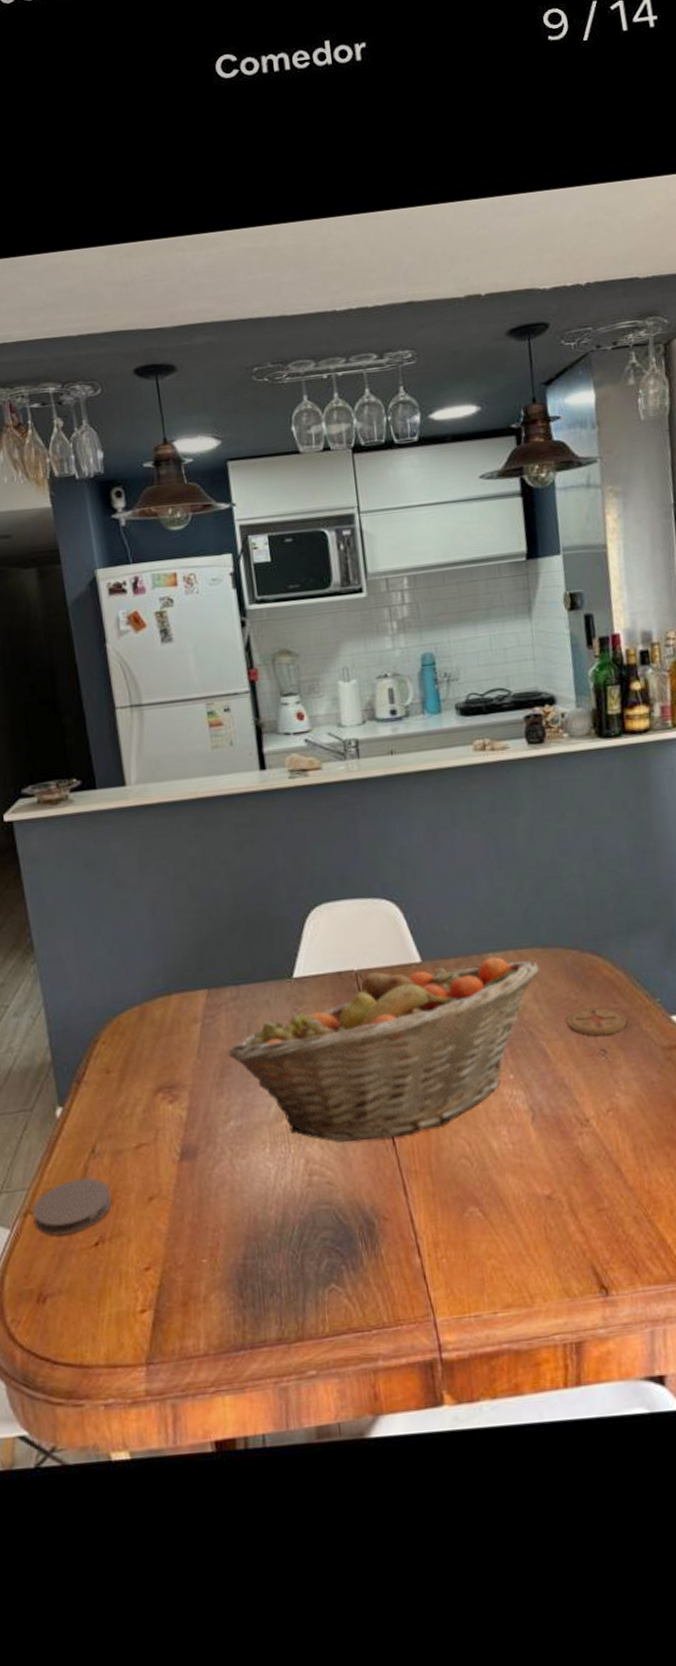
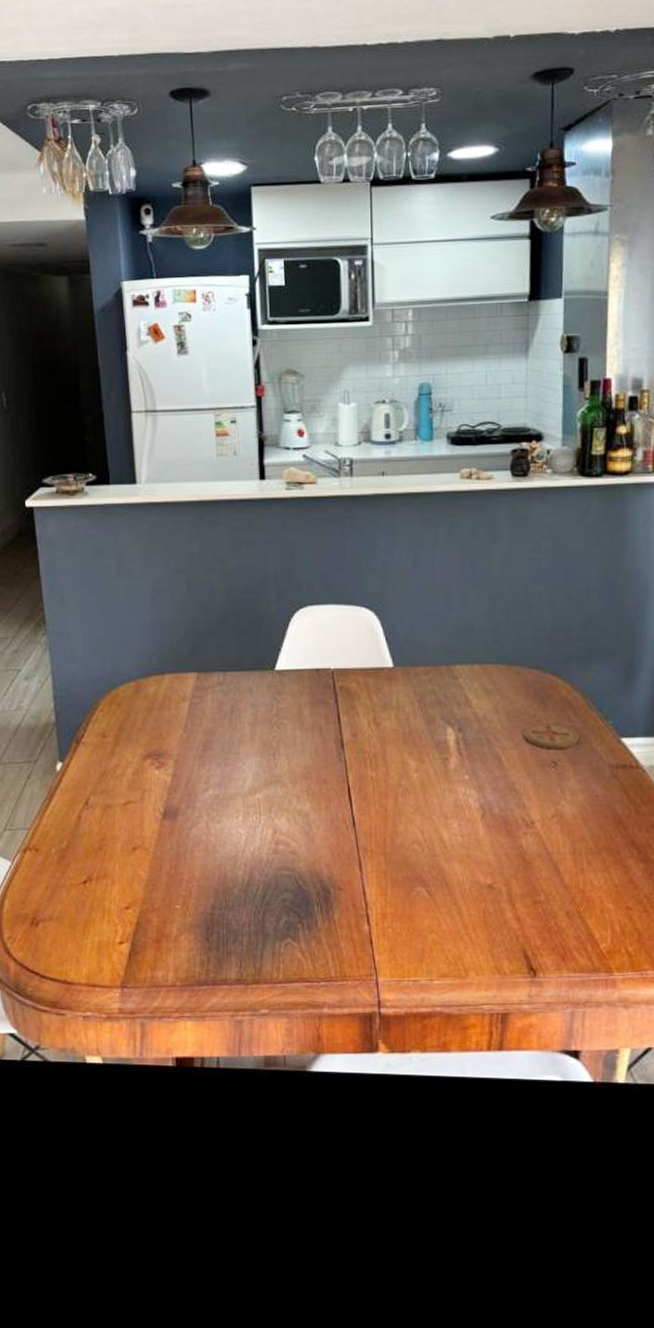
coaster: present [33,1178,112,1236] -> none [32,825,100,871]
fruit basket: present [228,957,539,1142] -> none [211,669,502,820]

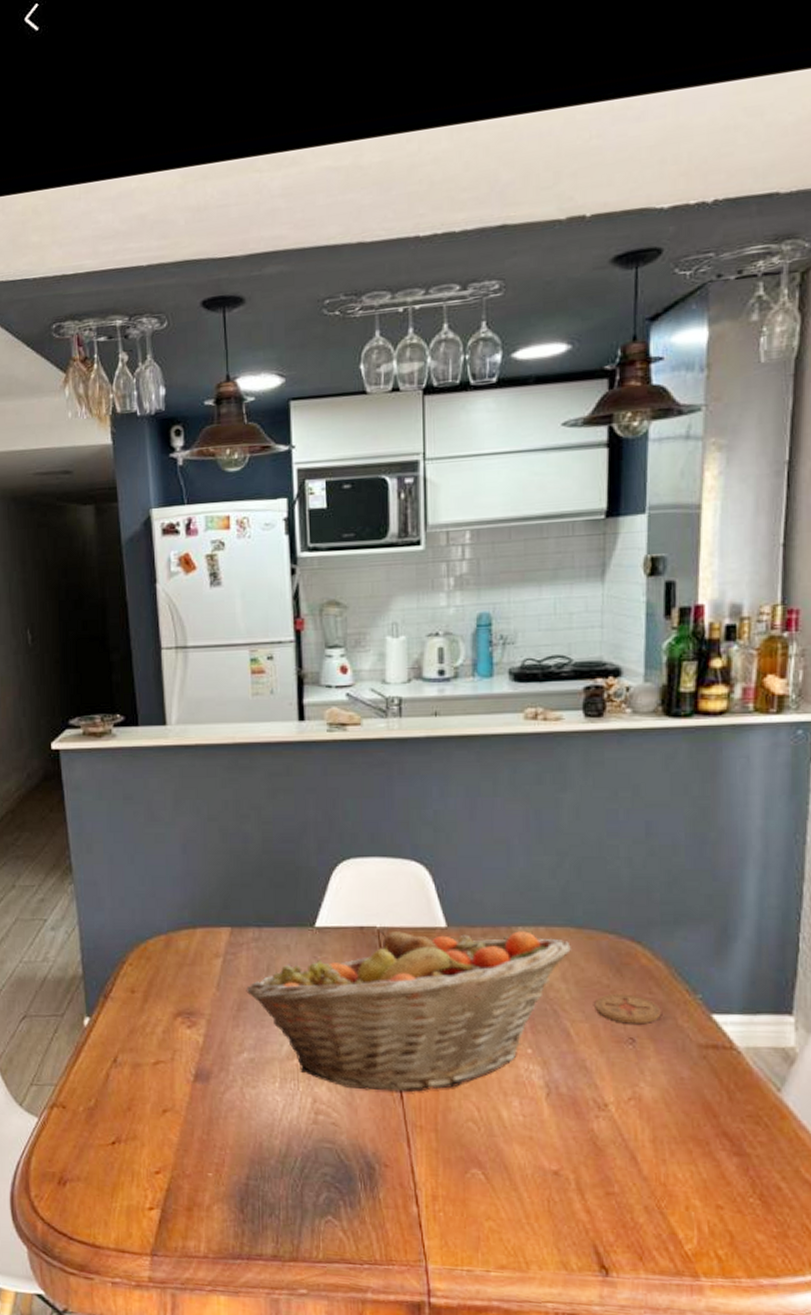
fruit basket: none [211,669,502,820] -> present [246,930,571,1093]

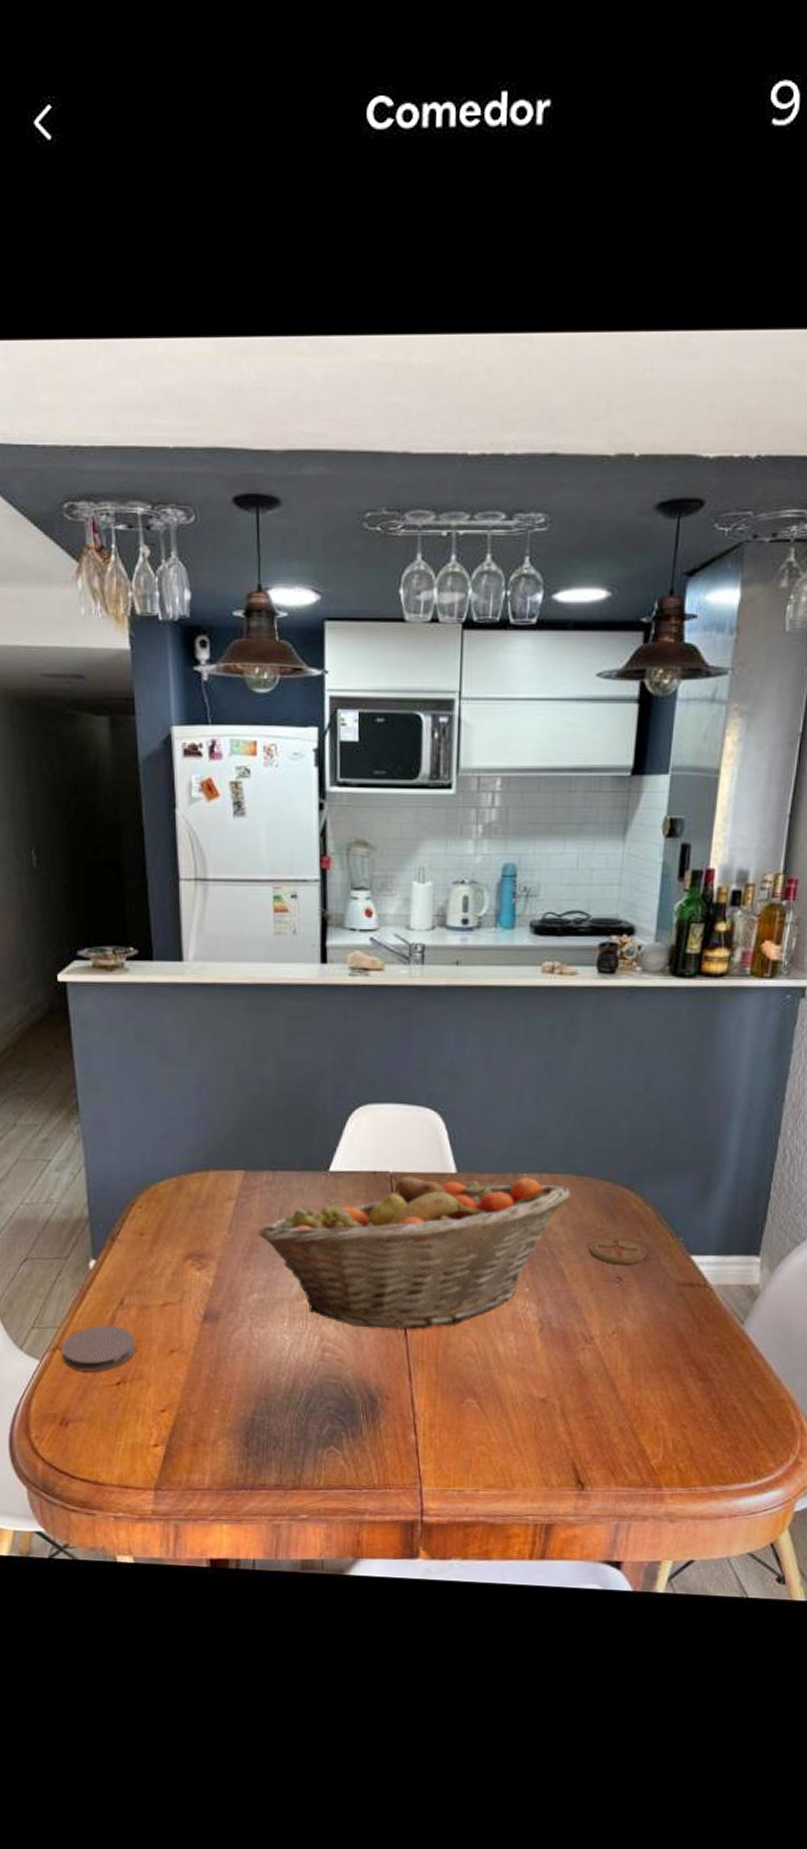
coaster: none [59,1083,129,1131] -> present [62,1325,135,1372]

